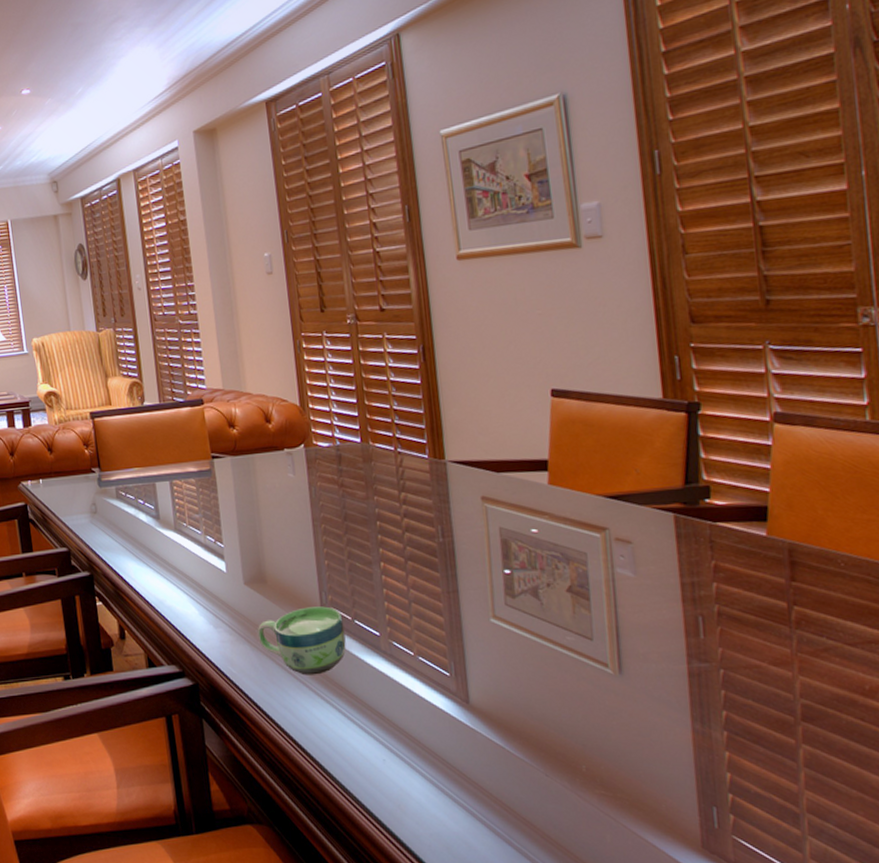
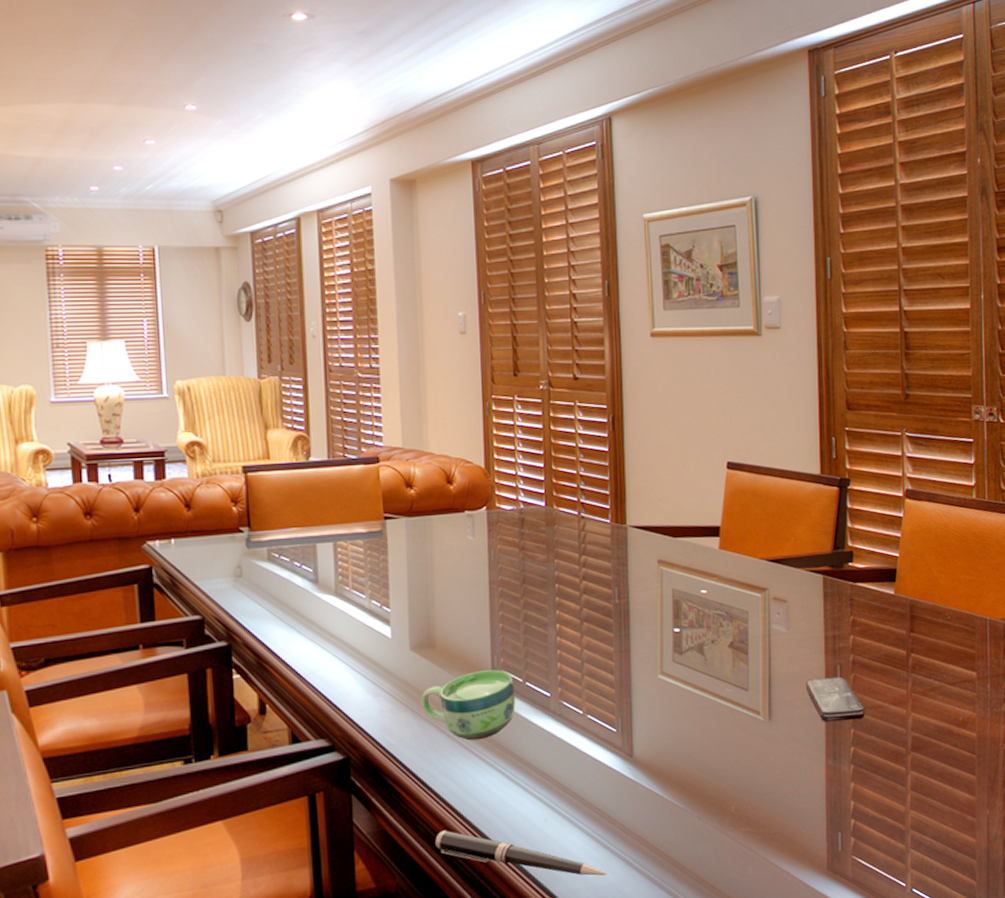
pen: none [280,761,451,825] -> present [435,830,608,876]
mobile phone: none [660,629,738,681] -> present [805,676,865,722]

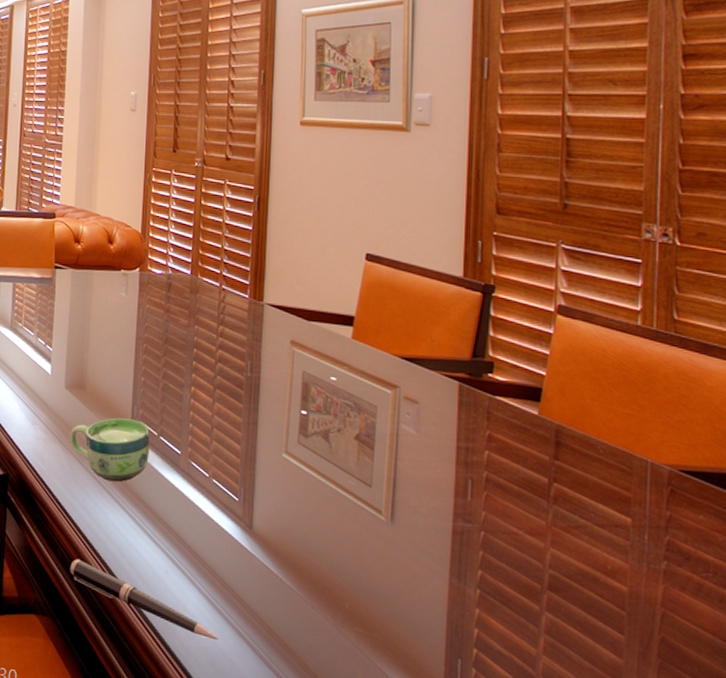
mobile phone: present [805,676,865,722] -> none [432,488,497,543]

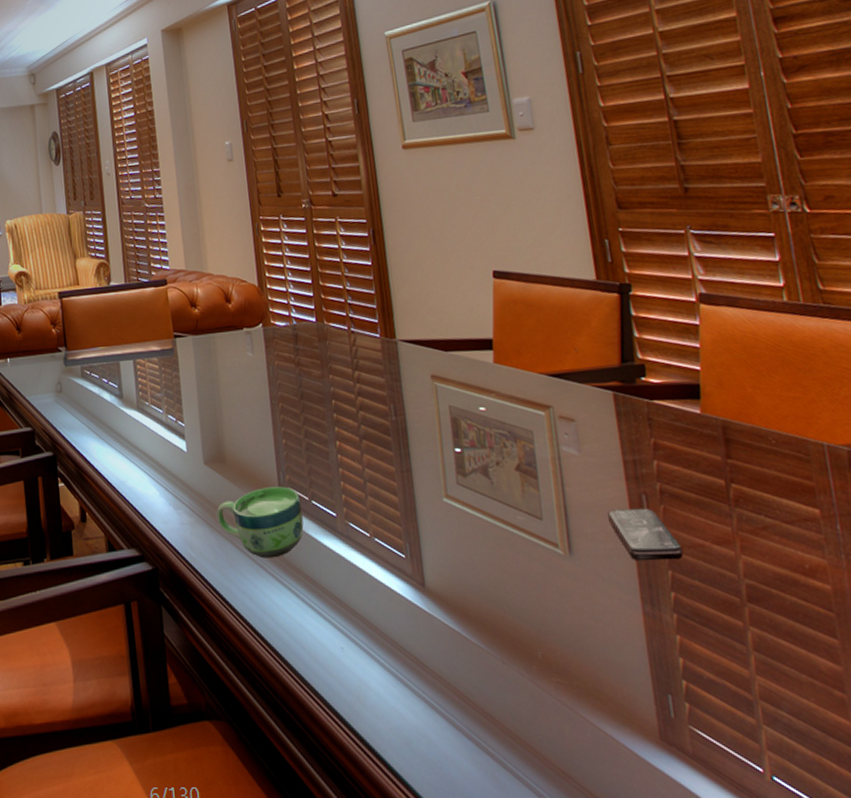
pen: present [70,559,219,641] -> none [238,650,410,718]
mobile phone: none [432,488,497,543] -> present [607,508,684,561]

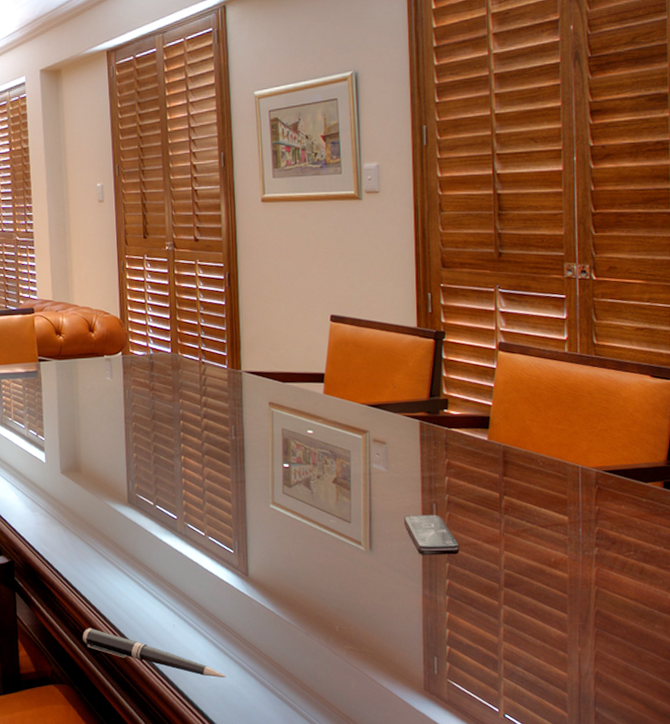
cup: present [216,486,304,559] -> none [70,493,148,553]
pen: none [238,650,410,718] -> present [83,628,227,679]

